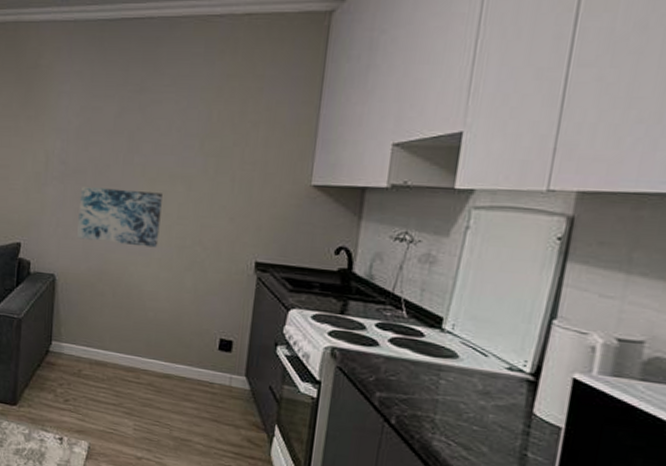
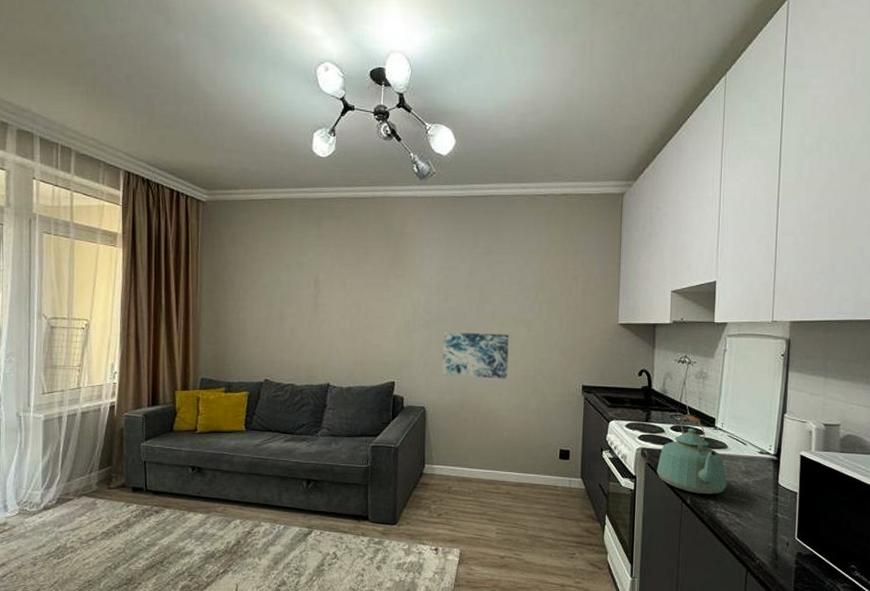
kettle: none [351,308,453,416] -> present [657,414,727,495]

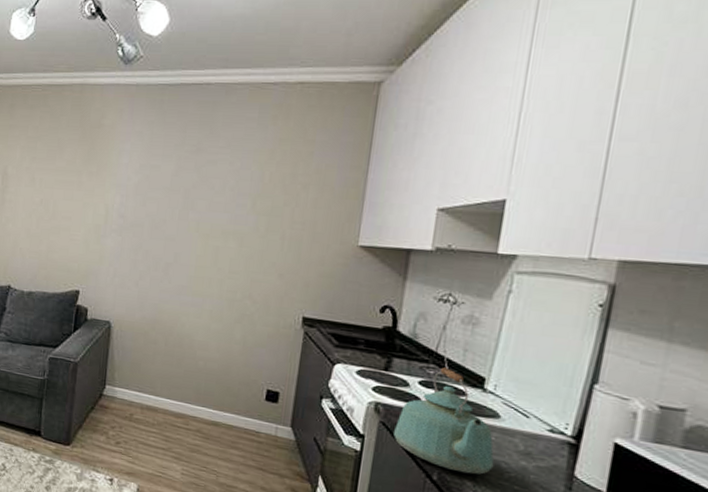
wall art: present [442,332,509,379] -> none [133,240,215,300]

